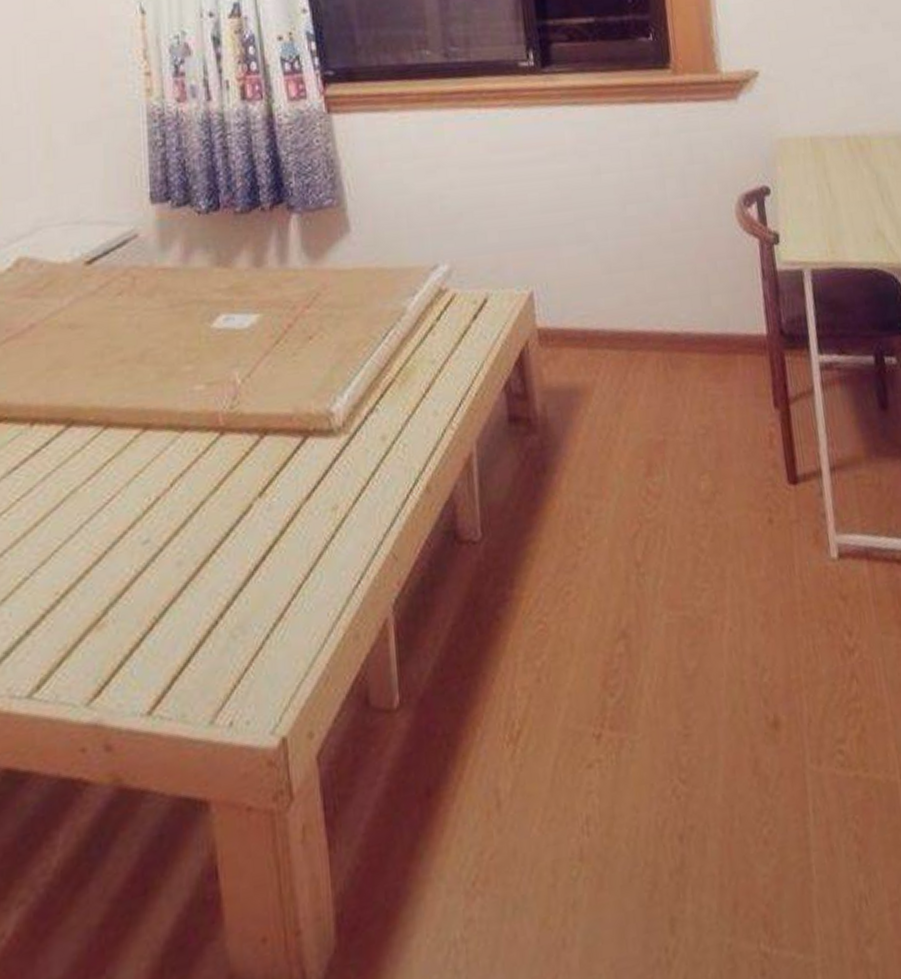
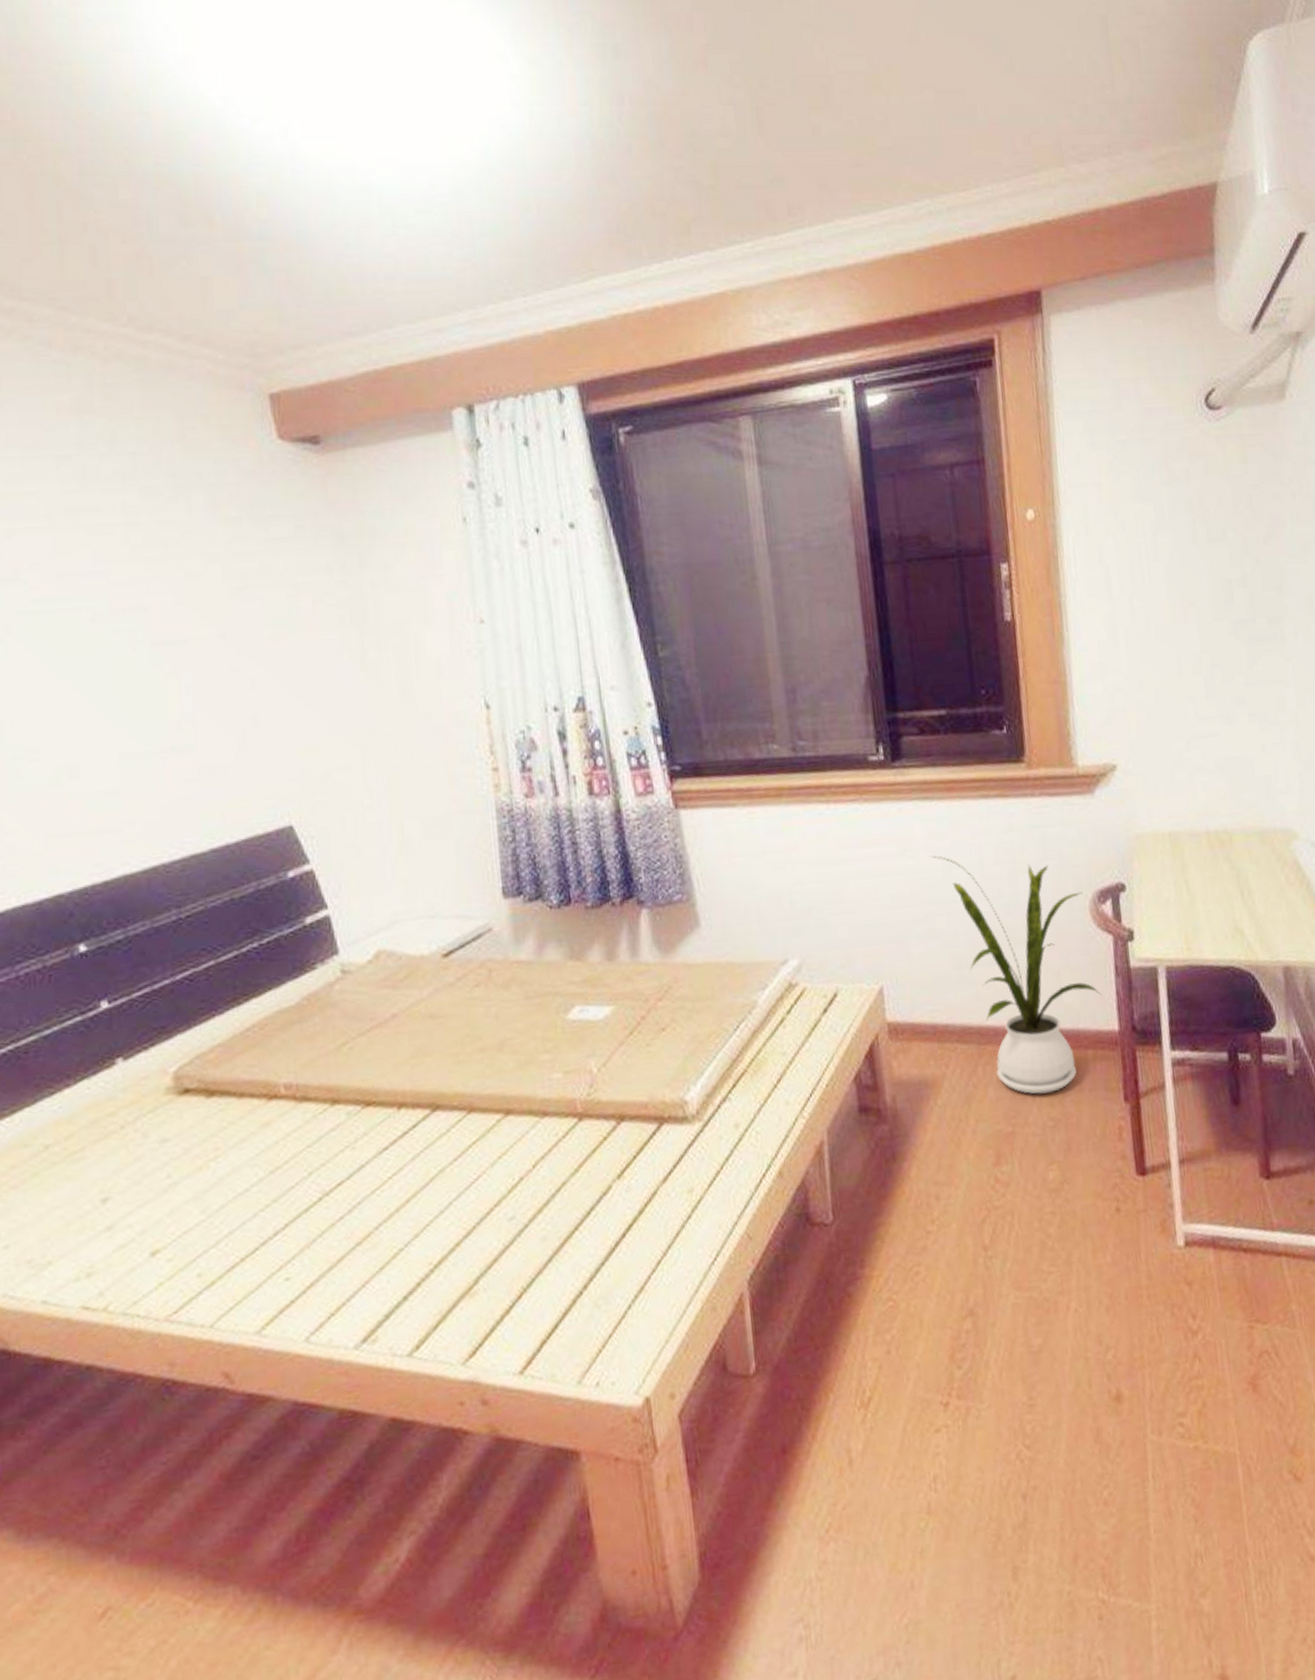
house plant: none [580,160,750,401] -> present [930,855,1102,1094]

